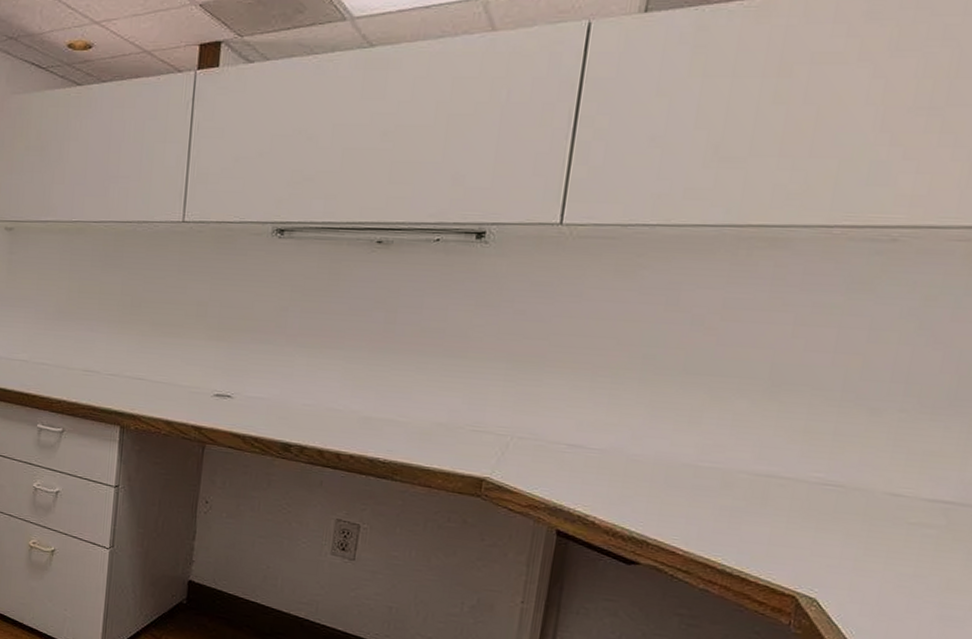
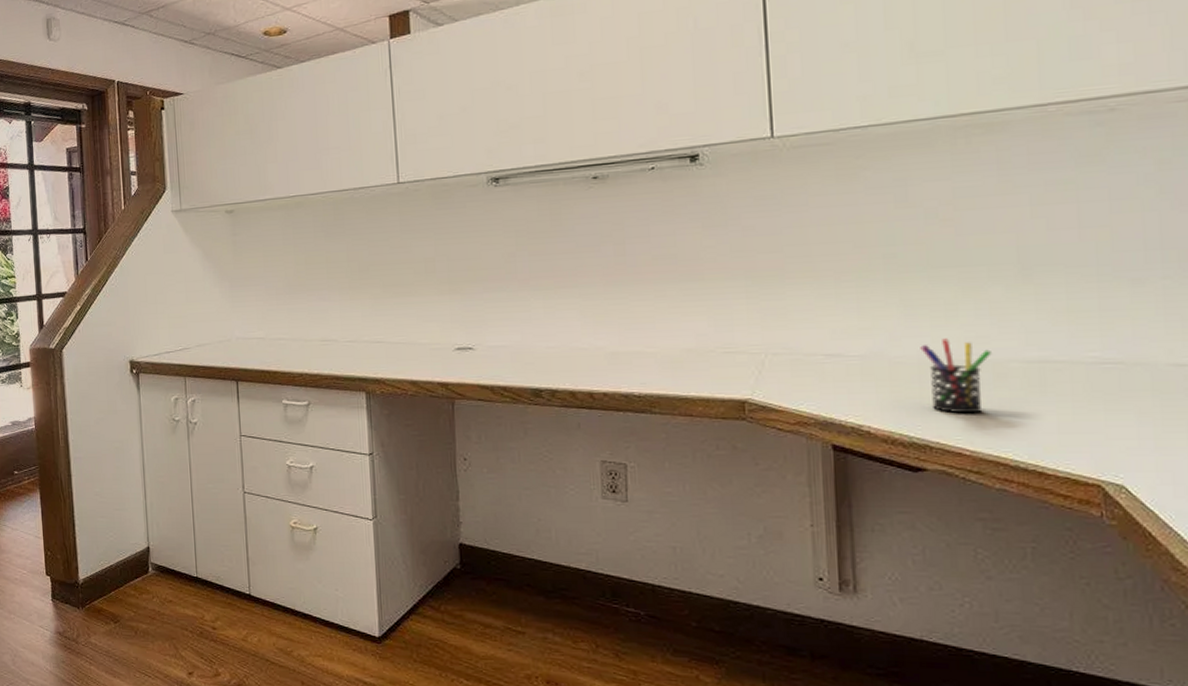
pen holder: none [657,443,724,517] -> present [920,338,991,414]

